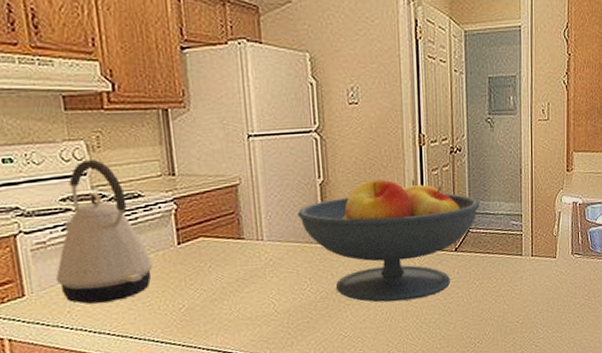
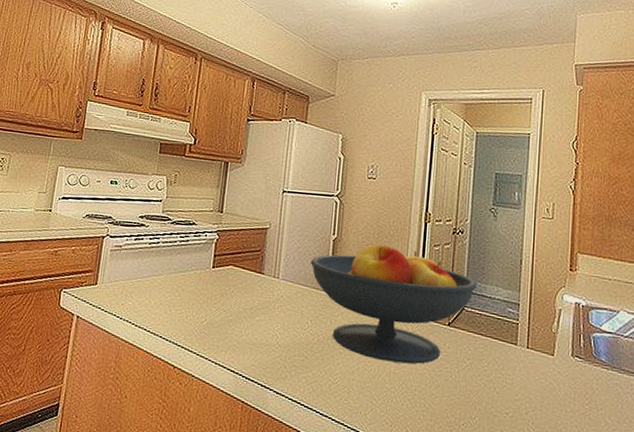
kettle: present [56,160,153,304] -> none [121,191,191,304]

